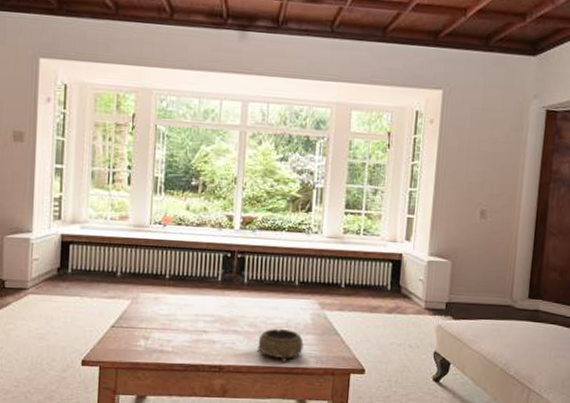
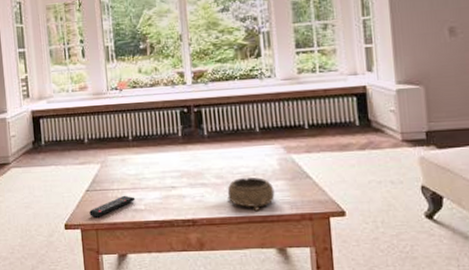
remote control: none [111,335,164,356] -> present [89,195,136,218]

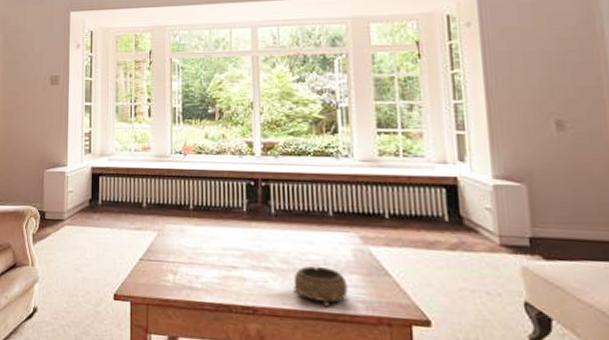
remote control: present [89,195,136,218] -> none [141,269,192,291]

